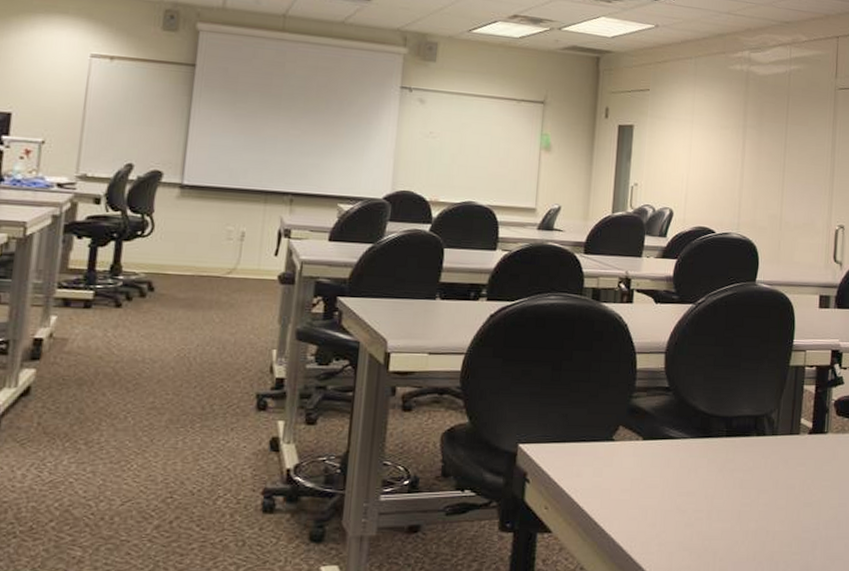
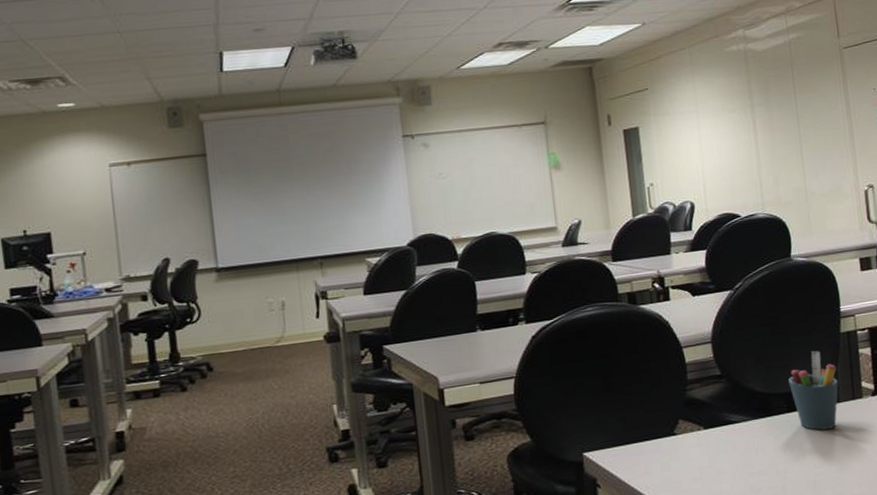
pen holder: none [731,380,780,460] -> present [787,351,838,431]

